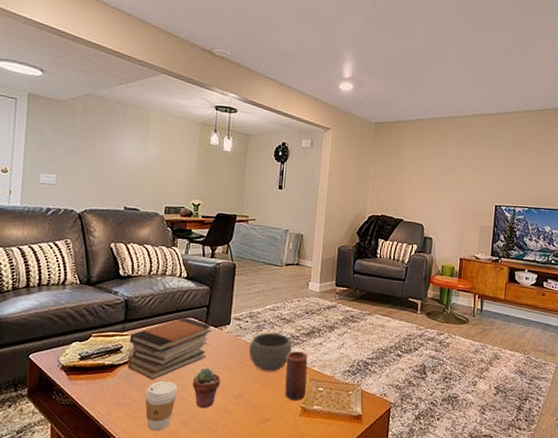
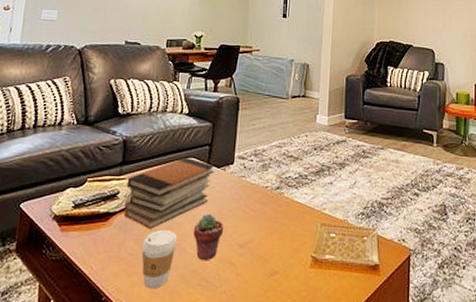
bowl: present [249,332,292,372] -> none [254,172,301,217]
candle: present [285,351,308,400] -> none [293,193,318,249]

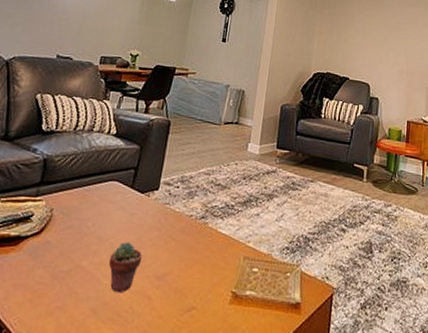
book stack: present [123,157,215,229] -> none [35,180,139,256]
coffee cup: present [142,231,177,289] -> none [49,258,92,322]

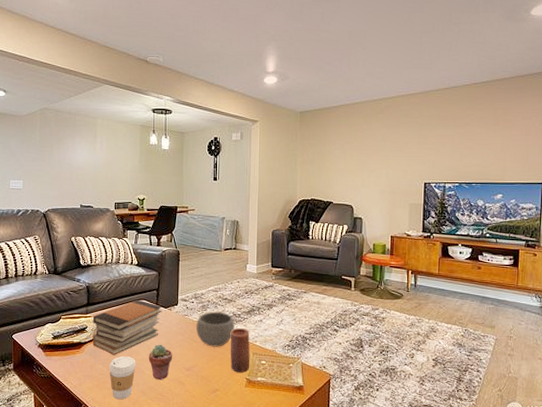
book stack: none [35,180,139,256] -> present [92,299,163,355]
coffee cup: none [49,258,92,322] -> present [109,356,136,400]
bowl: none [177,200,226,248] -> present [196,311,235,347]
candle: none [214,223,243,284] -> present [230,328,250,373]

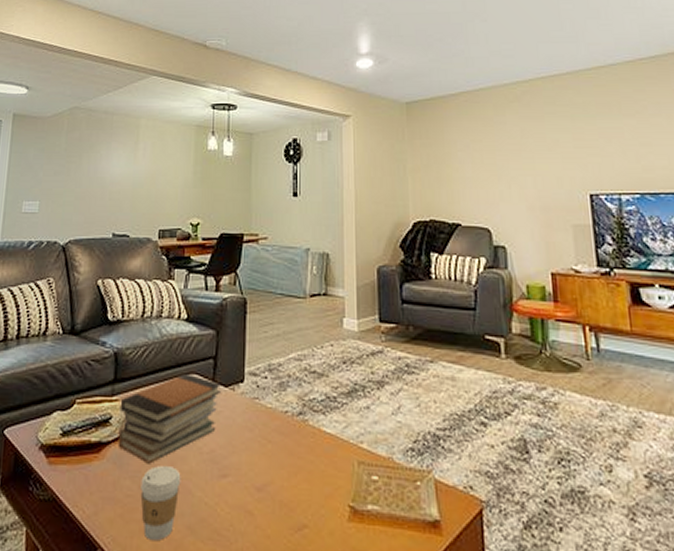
potted succulent: present [148,344,173,380] -> none [199,445,237,508]
bowl: present [196,311,235,347] -> none [271,392,329,451]
candle: present [230,328,250,373] -> none [322,420,355,496]

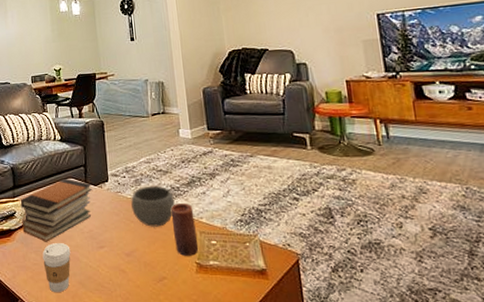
bowl: none [271,392,329,451] -> present [131,185,175,227]
candle: none [322,420,355,496] -> present [170,203,199,256]

